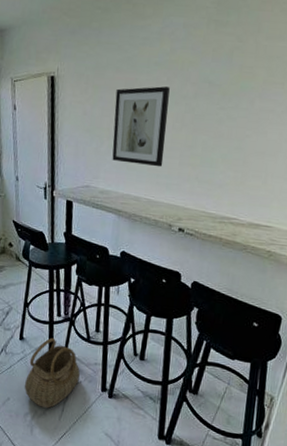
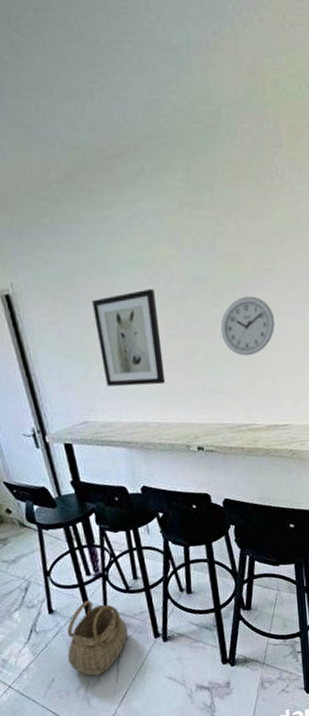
wall clock: none [222,104,277,157] -> present [220,296,275,356]

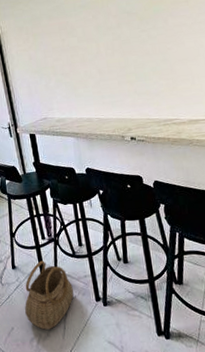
wall art: present [92,289,166,387] -> none [53,23,105,92]
wall clock: present [220,296,275,356] -> none [147,22,192,66]

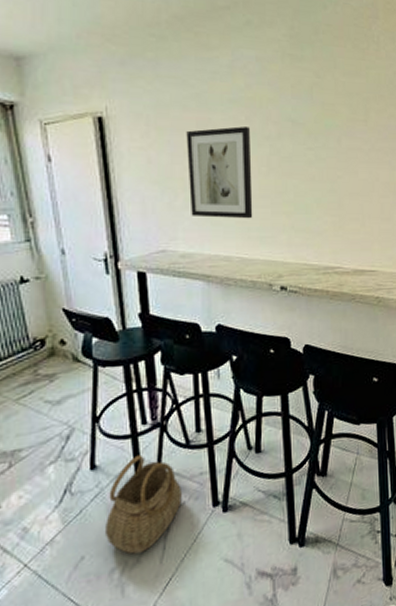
wall art: none [53,23,105,92] -> present [186,126,253,219]

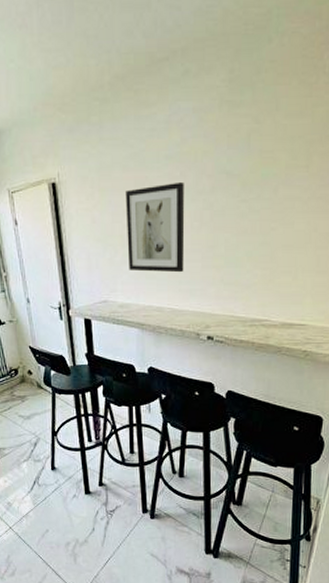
basket: present [106,454,182,554] -> none [63,464,118,536]

